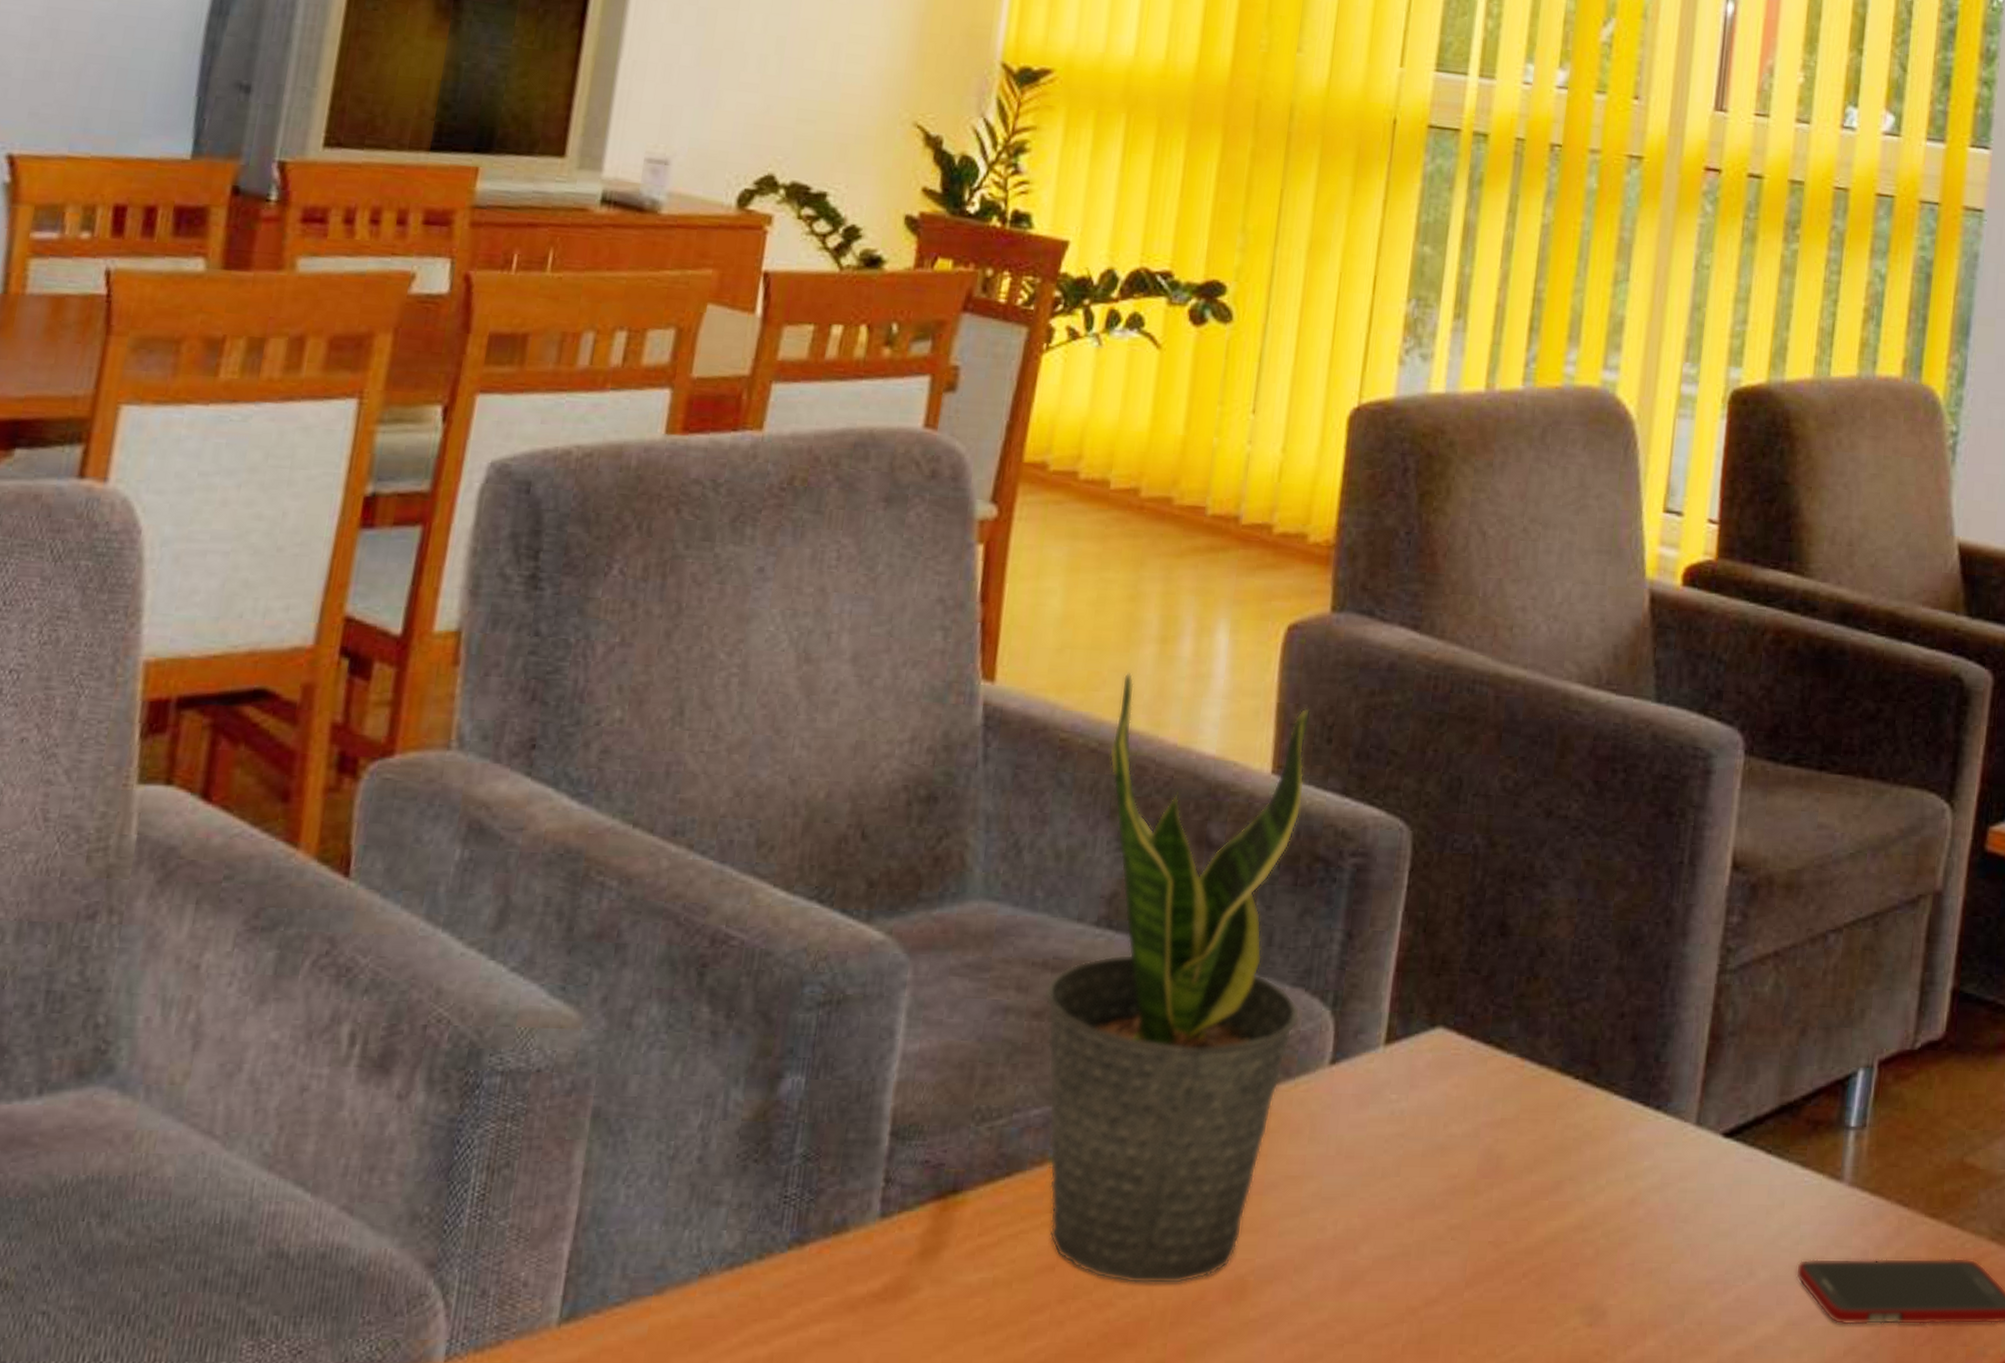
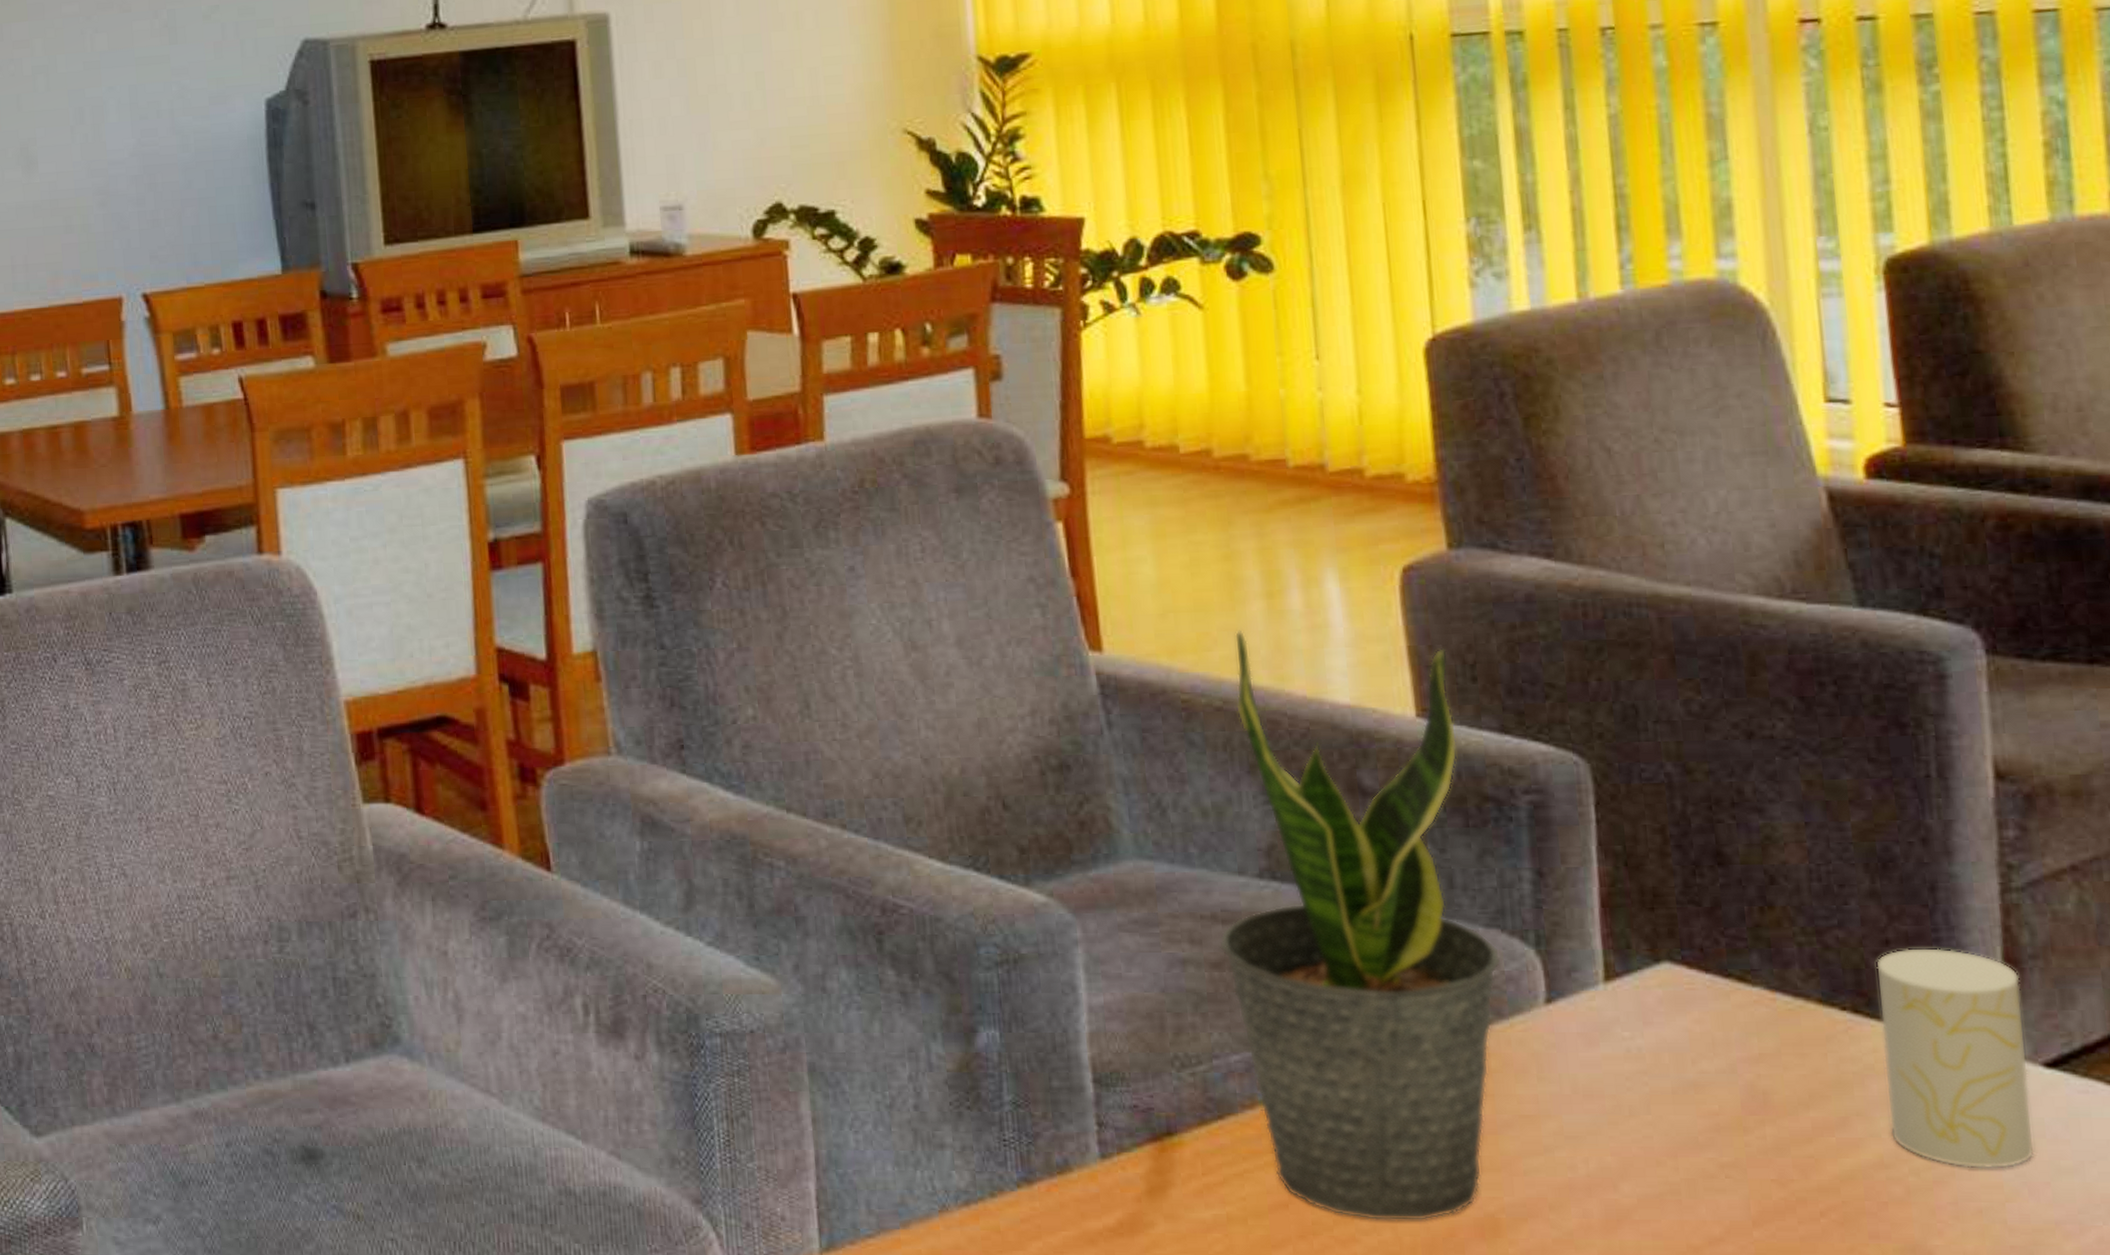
cup: none [1593,1021,1719,1232] -> present [1876,947,2035,1169]

